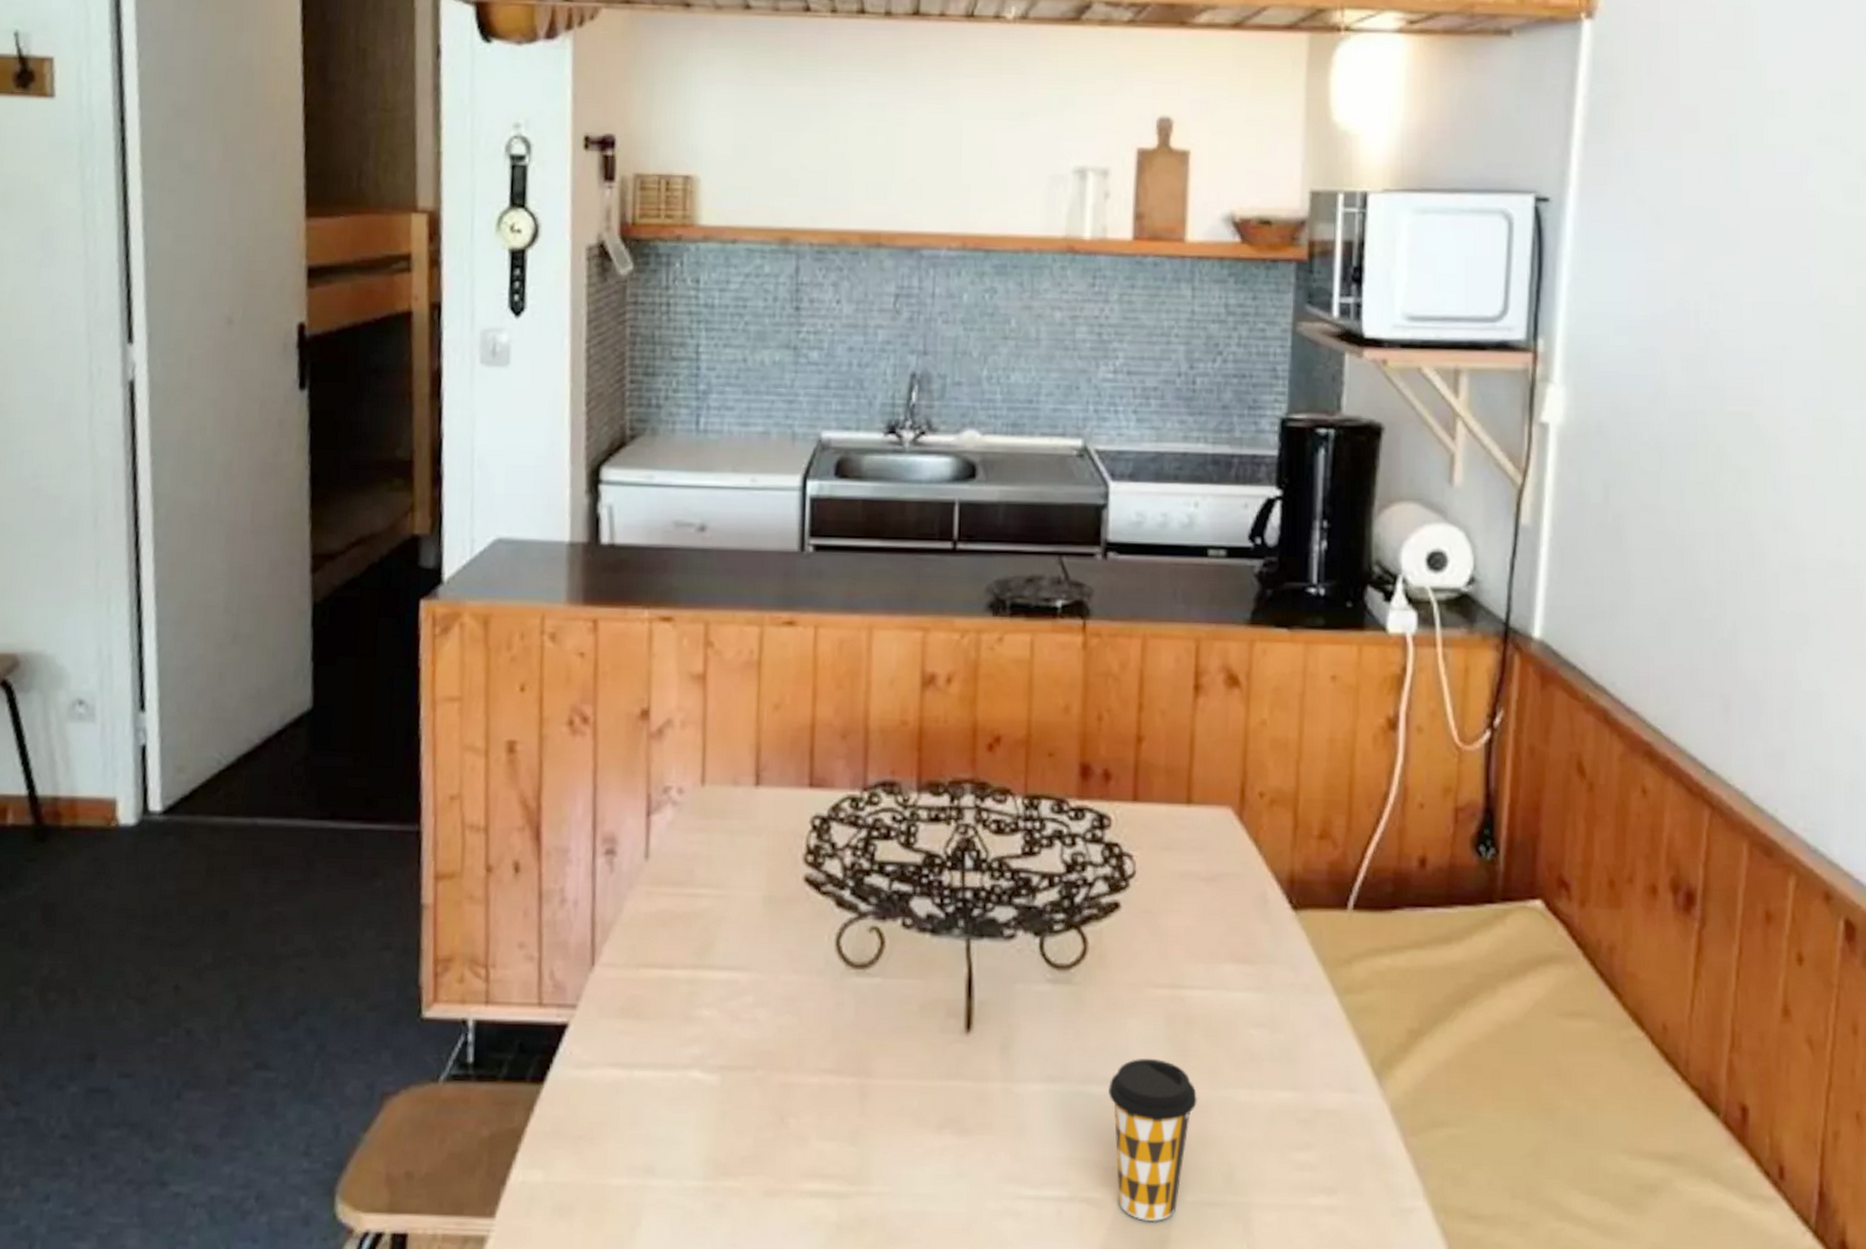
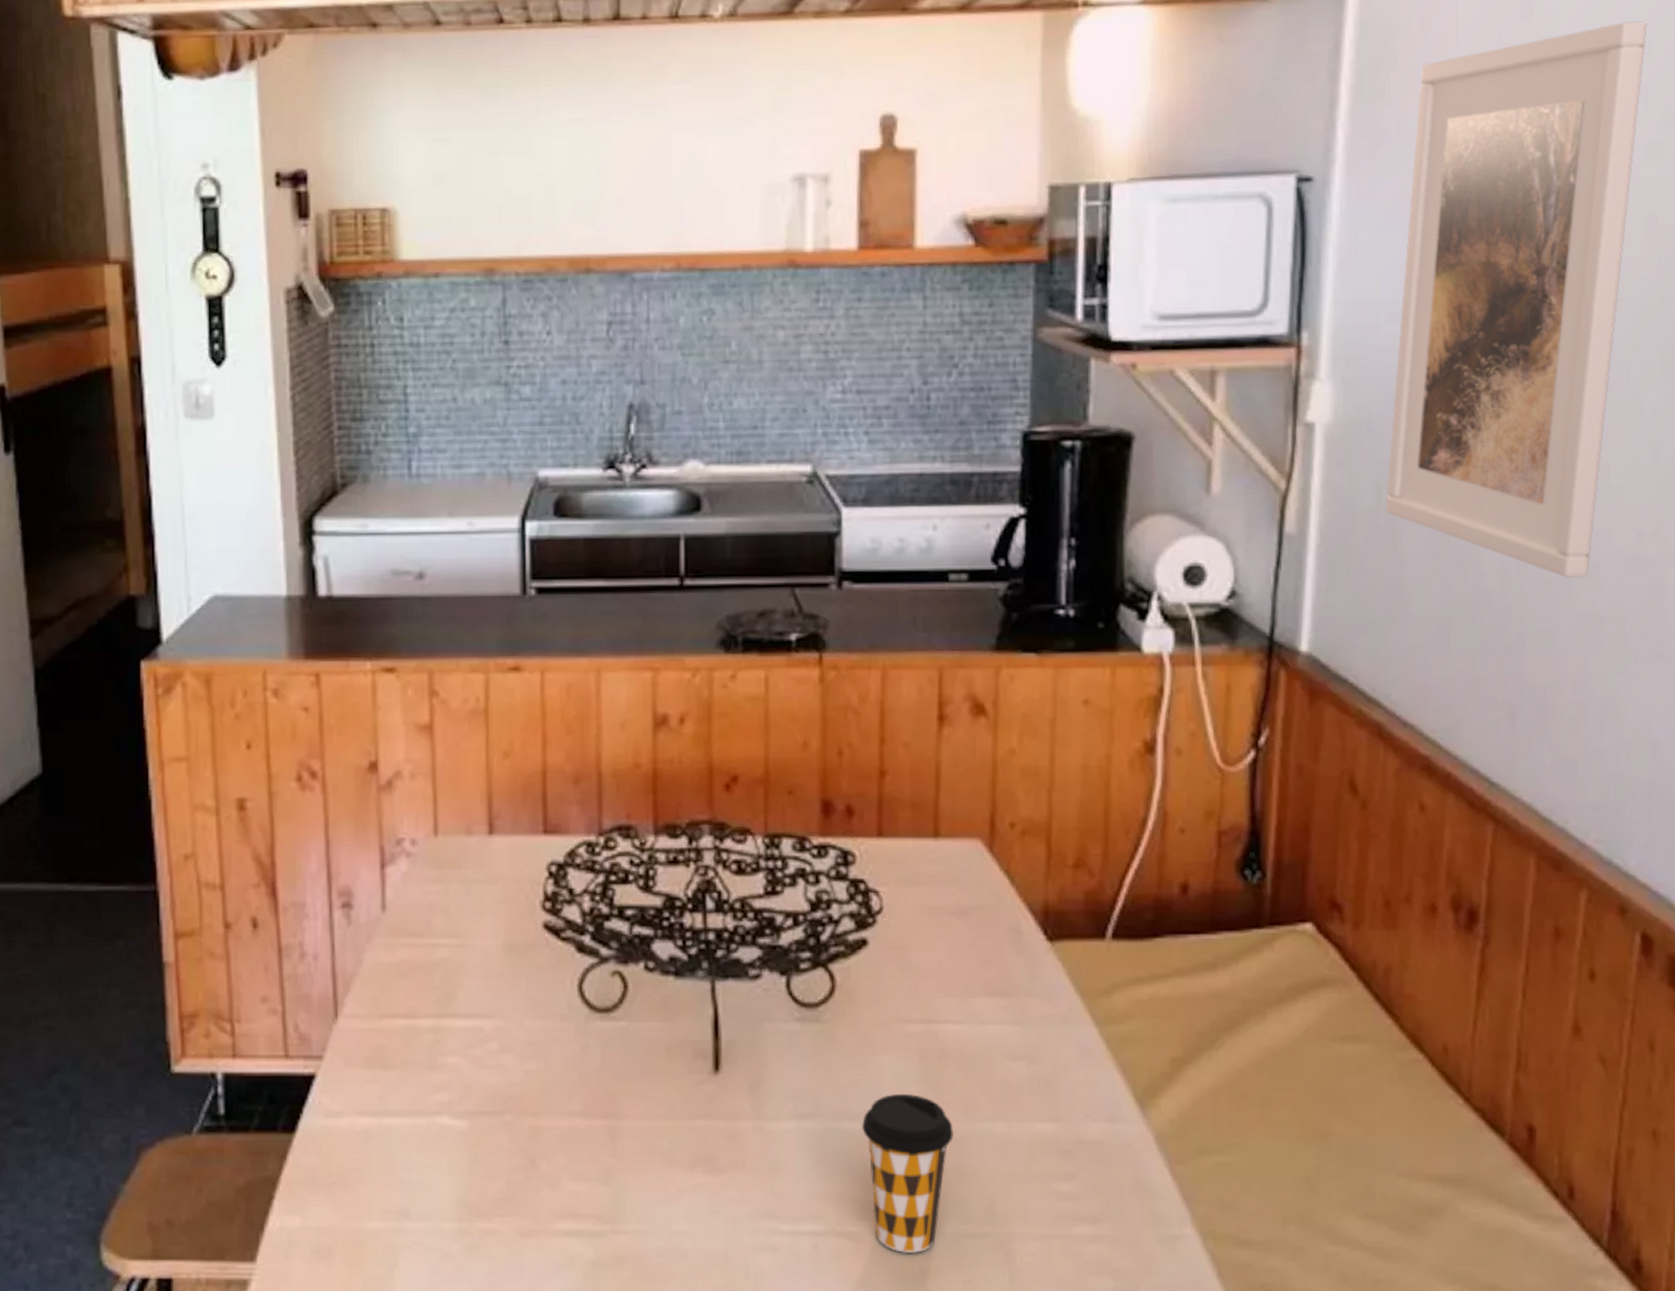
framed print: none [1612,76,1845,579] -> present [1385,21,1648,578]

